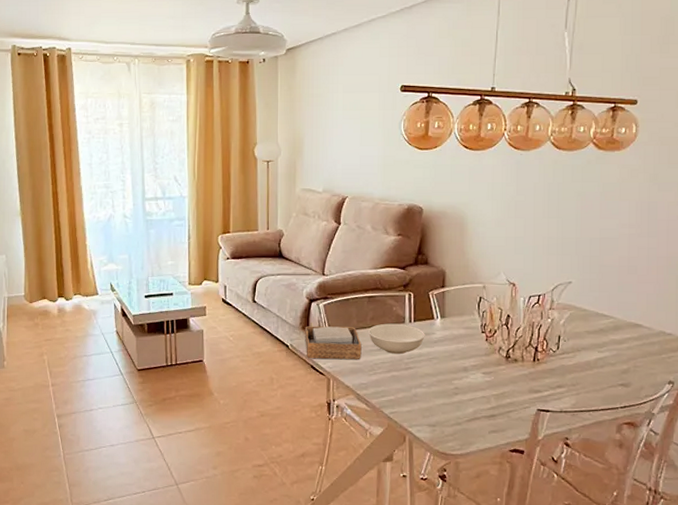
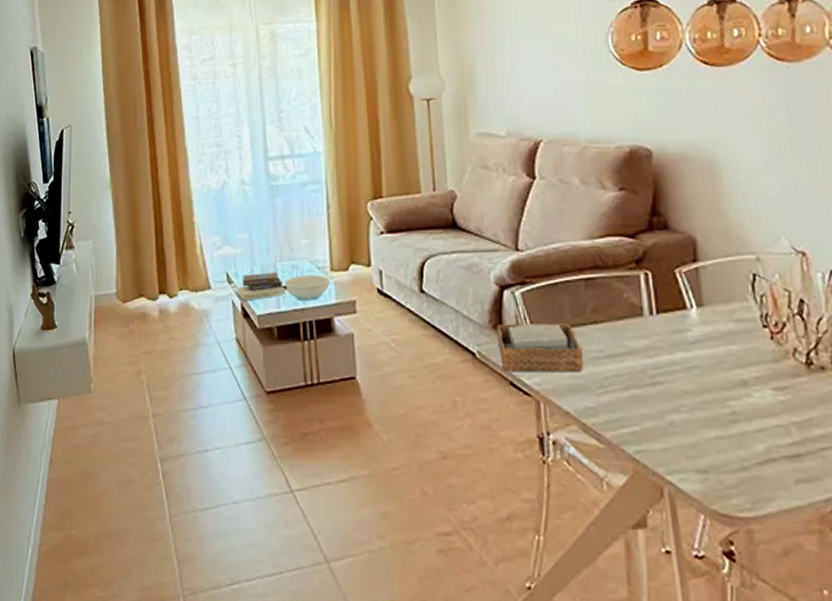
books: none [118,284,154,305] -> present [237,271,285,301]
bowl: none [153,287,188,306] -> present [284,275,330,301]
bowl: present [369,323,425,355] -> none [590,317,676,363]

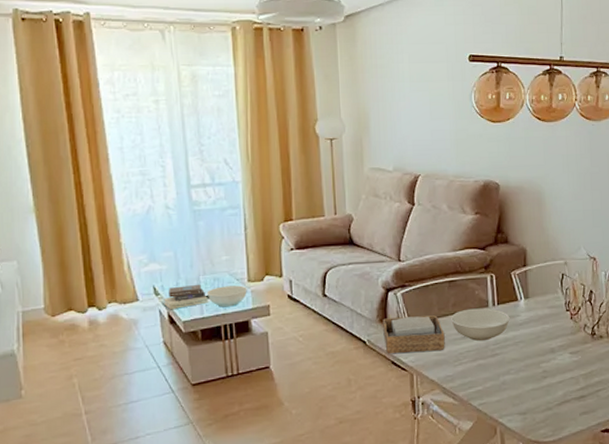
bowl: none [590,317,676,363] -> present [451,308,510,342]

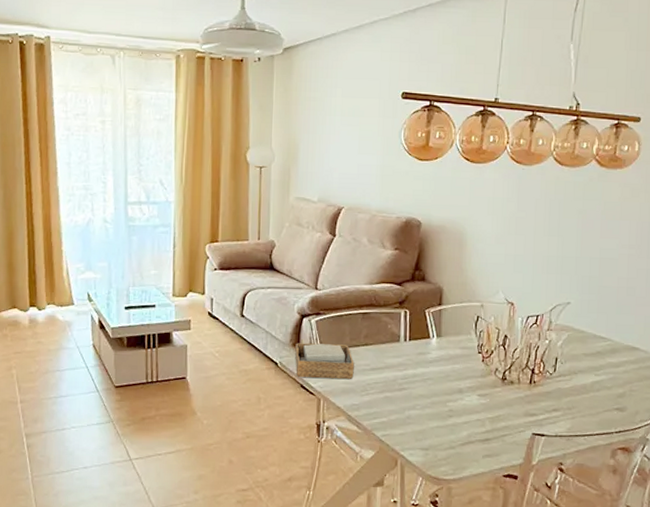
books: present [164,284,208,310] -> none [96,294,135,316]
bowl: present [206,285,247,308] -> none [134,298,171,319]
bowl: present [451,308,510,342] -> none [362,341,420,375]

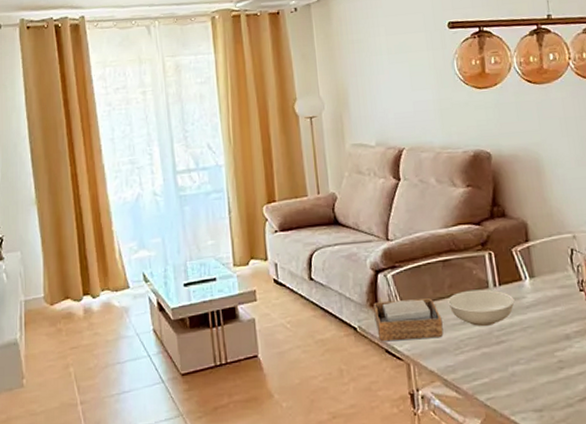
bowl: none [362,341,420,375] -> present [448,289,515,327]

